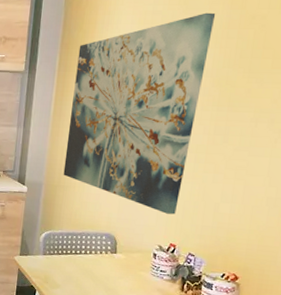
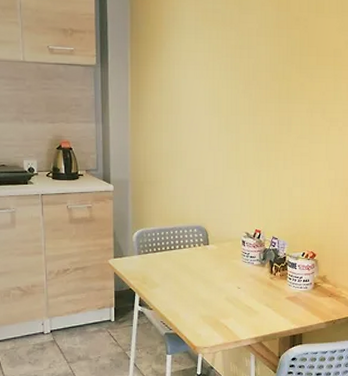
wall art: present [63,12,216,215] -> none [148,13,267,202]

